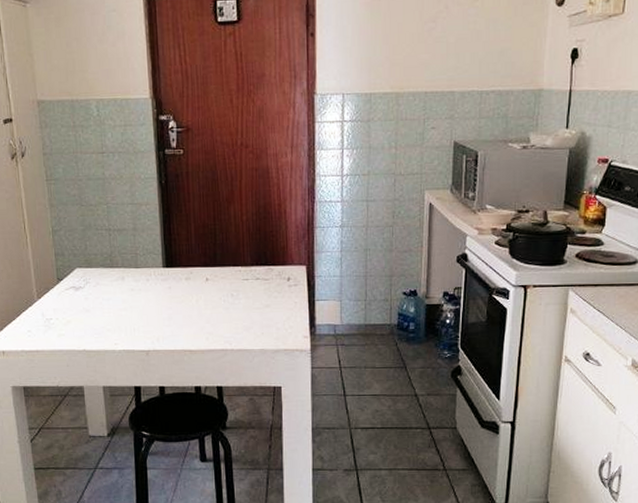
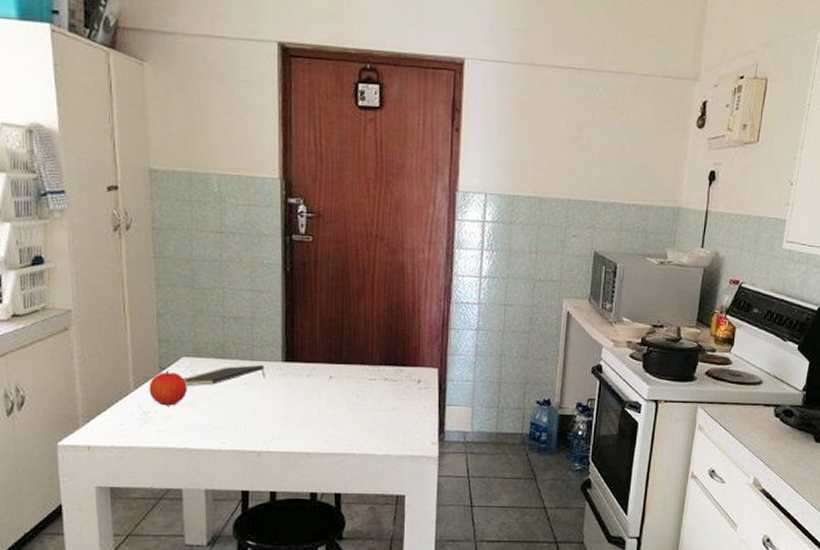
fruit: none [50,280,82,313] -> present [149,370,187,406]
notepad: none [78,272,148,294] -> present [183,365,265,386]

